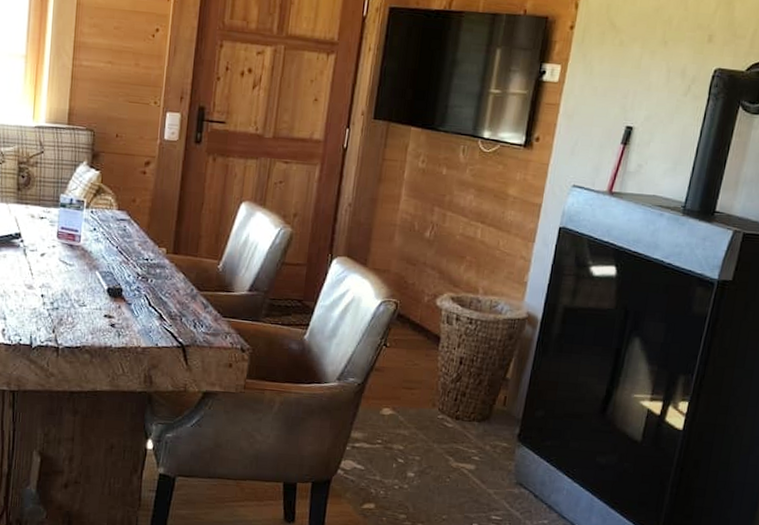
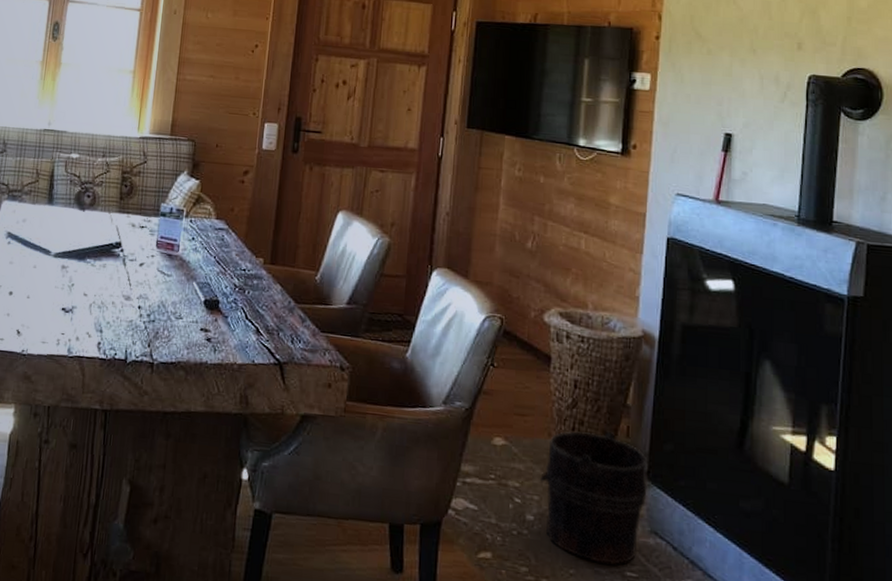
bucket: none [421,402,520,511] -> present [539,431,648,565]

